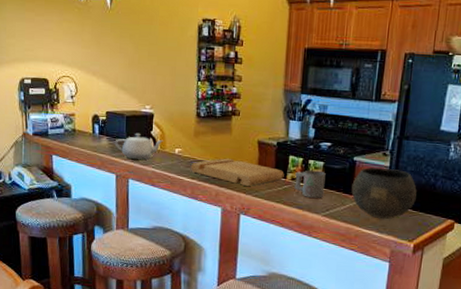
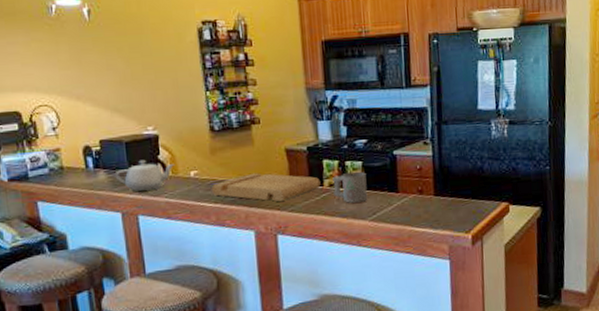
bowl: present [351,167,417,220] -> none [396,157,466,214]

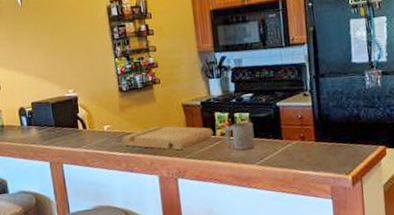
teapot: present [115,159,175,191] -> none [44,117,92,144]

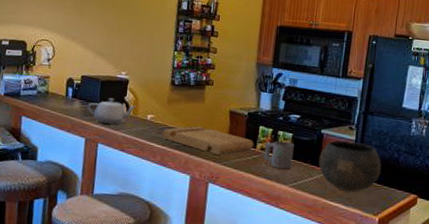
teapot: none [44,117,92,144] -> present [87,97,137,124]
bowl: none [280,107,344,158] -> present [318,140,381,193]

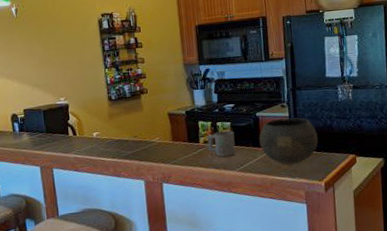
teapot: present [87,97,137,124] -> none [35,124,82,149]
cutting board: present [162,126,254,155] -> none [110,133,197,156]

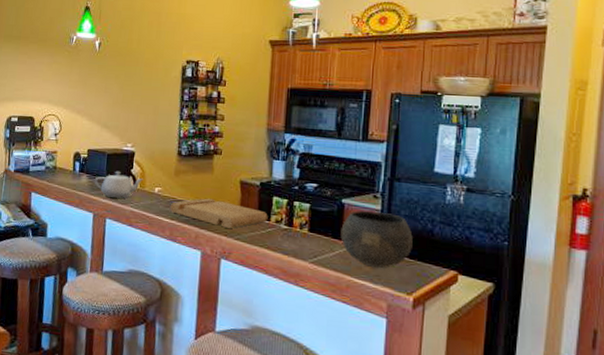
teapot: none [35,124,82,149] -> present [94,171,144,198]
cutting board: none [110,133,197,156] -> present [170,198,268,228]
mug: present [207,130,236,157] -> none [279,212,312,243]

